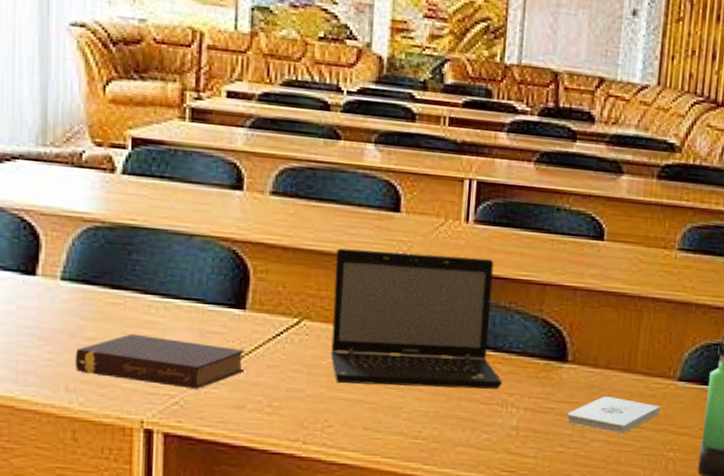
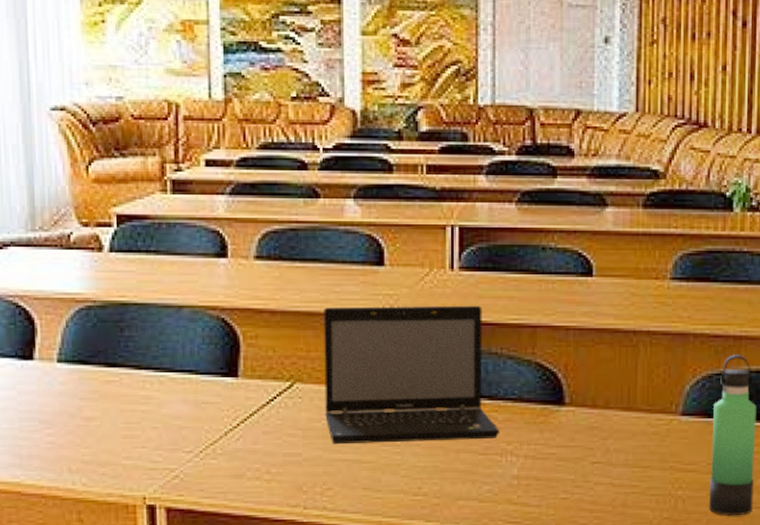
book: present [75,333,245,389] -> none [75,410,241,461]
notepad: present [566,396,660,435] -> none [568,437,665,476]

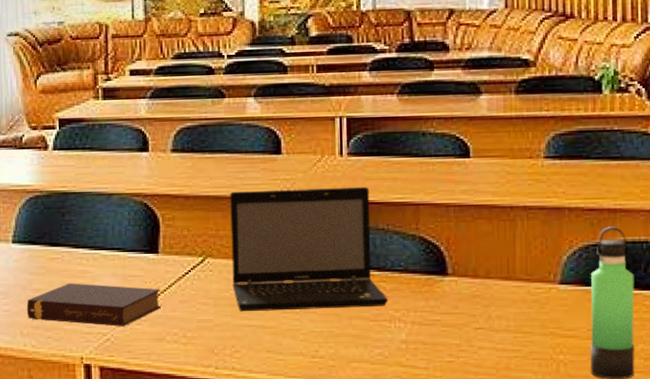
book: none [75,410,241,461] -> present [26,283,161,326]

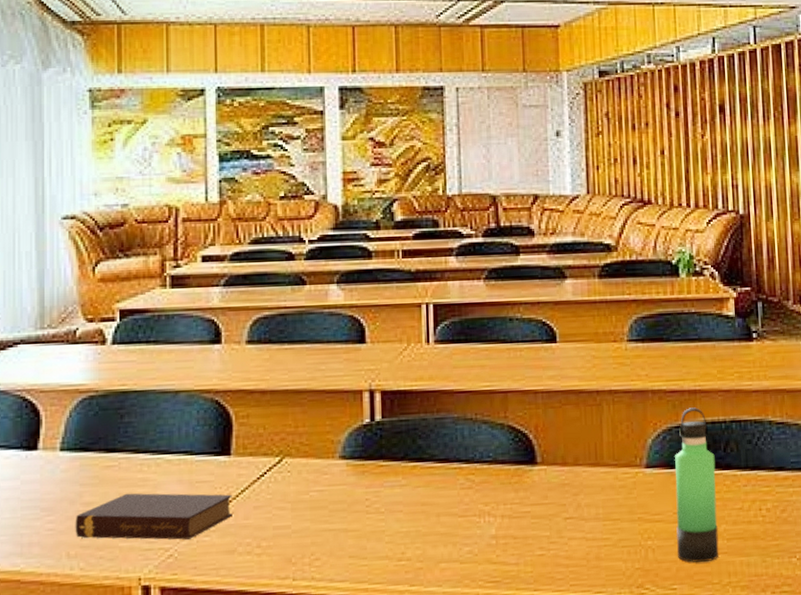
laptop: present [230,186,389,312] -> none [310,375,478,515]

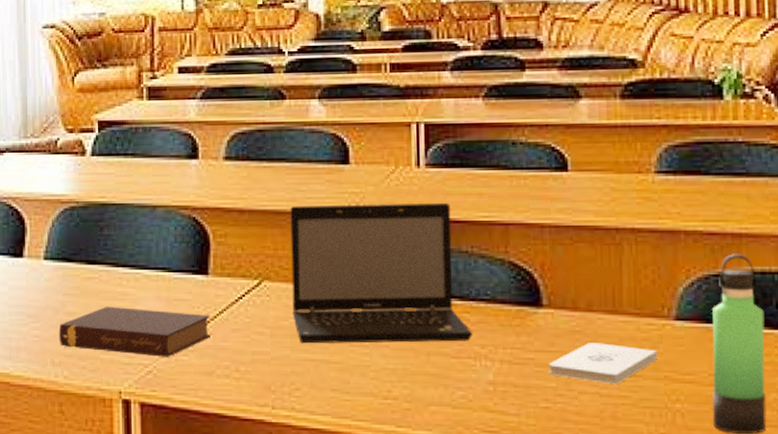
laptop: none [310,375,478,515] -> present [290,202,473,344]
notepad: none [543,492,632,529] -> present [549,343,658,385]

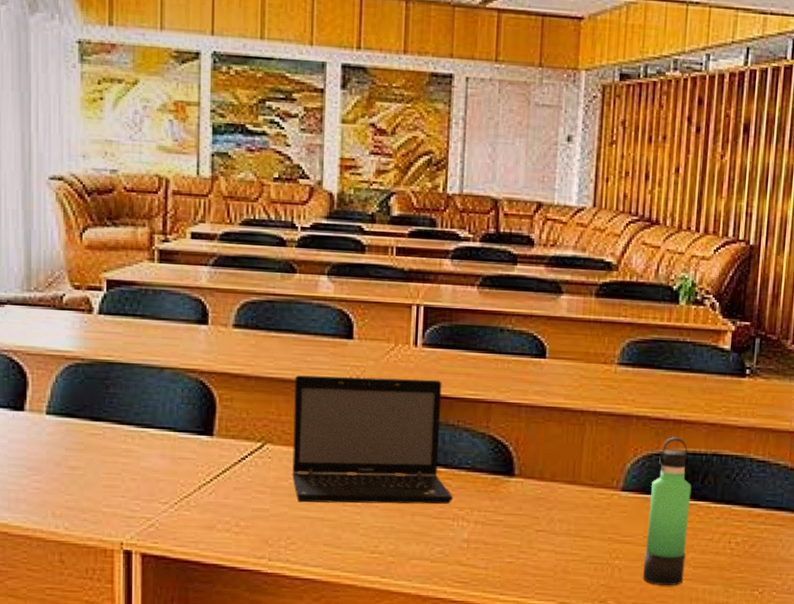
book: present [59,306,211,357] -> none [60,462,213,512]
notepad: present [549,343,658,385] -> none [515,508,605,544]

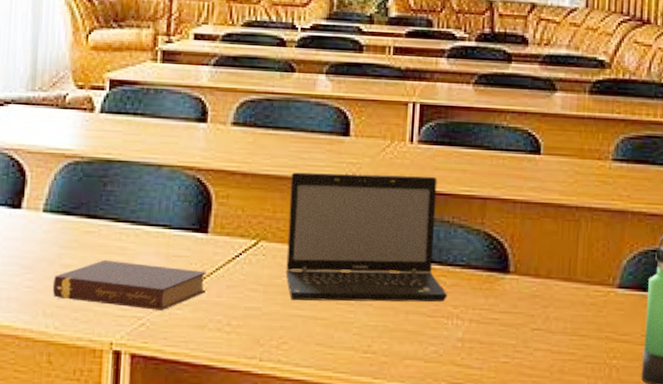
book: none [60,462,213,512] -> present [52,259,207,311]

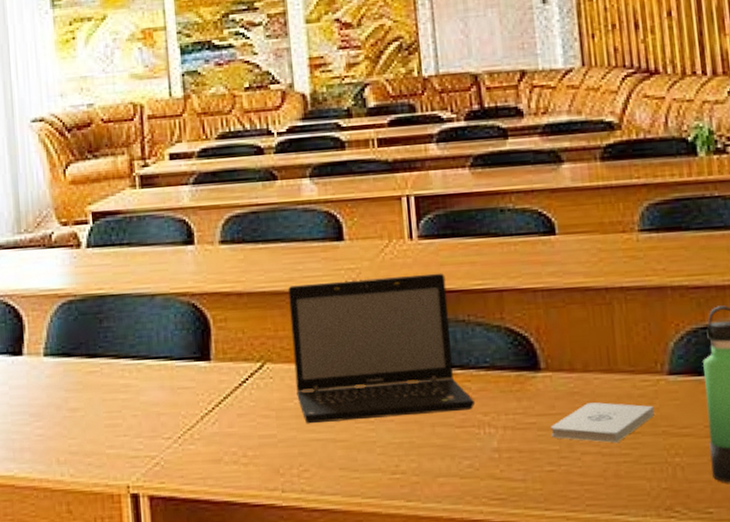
book: present [52,259,207,311] -> none [62,399,216,448]
notepad: none [510,306,602,343] -> present [550,402,655,444]

